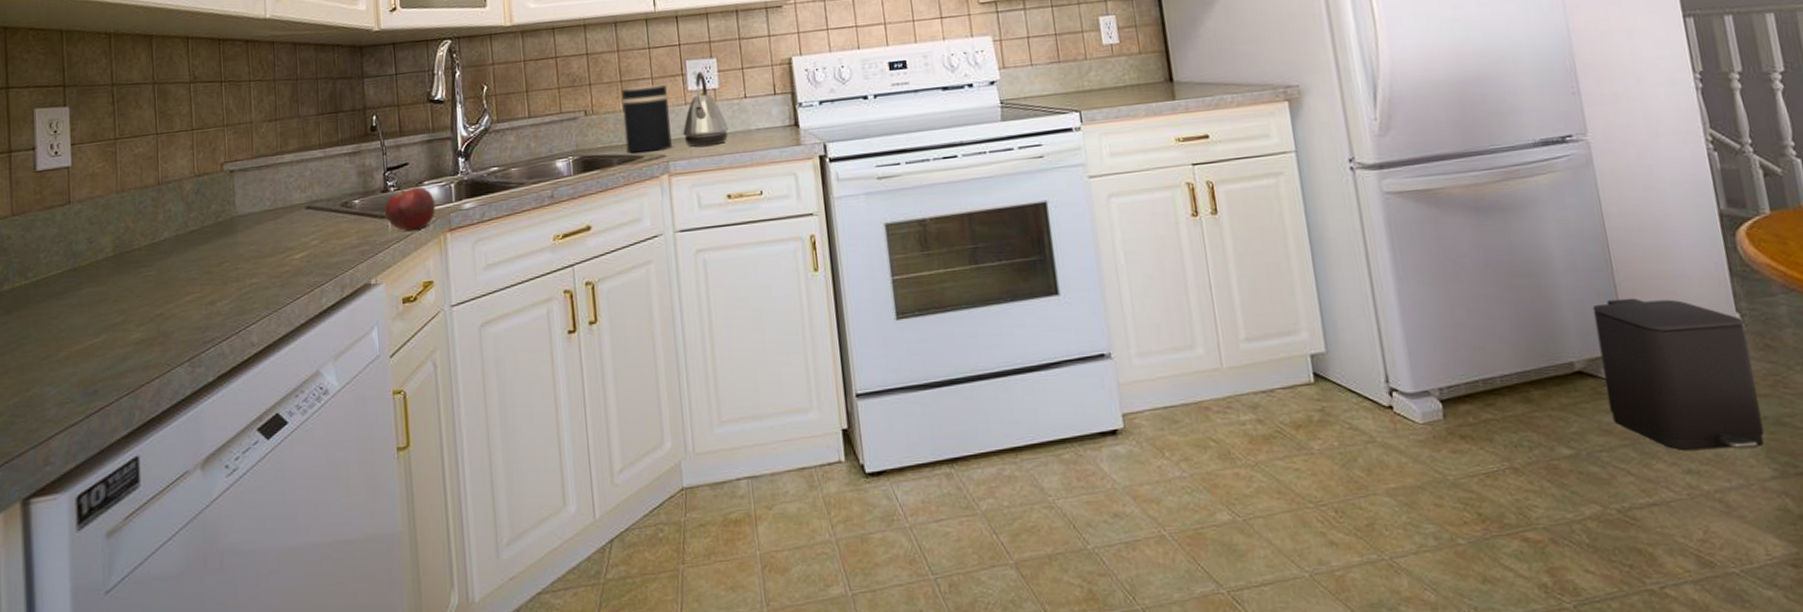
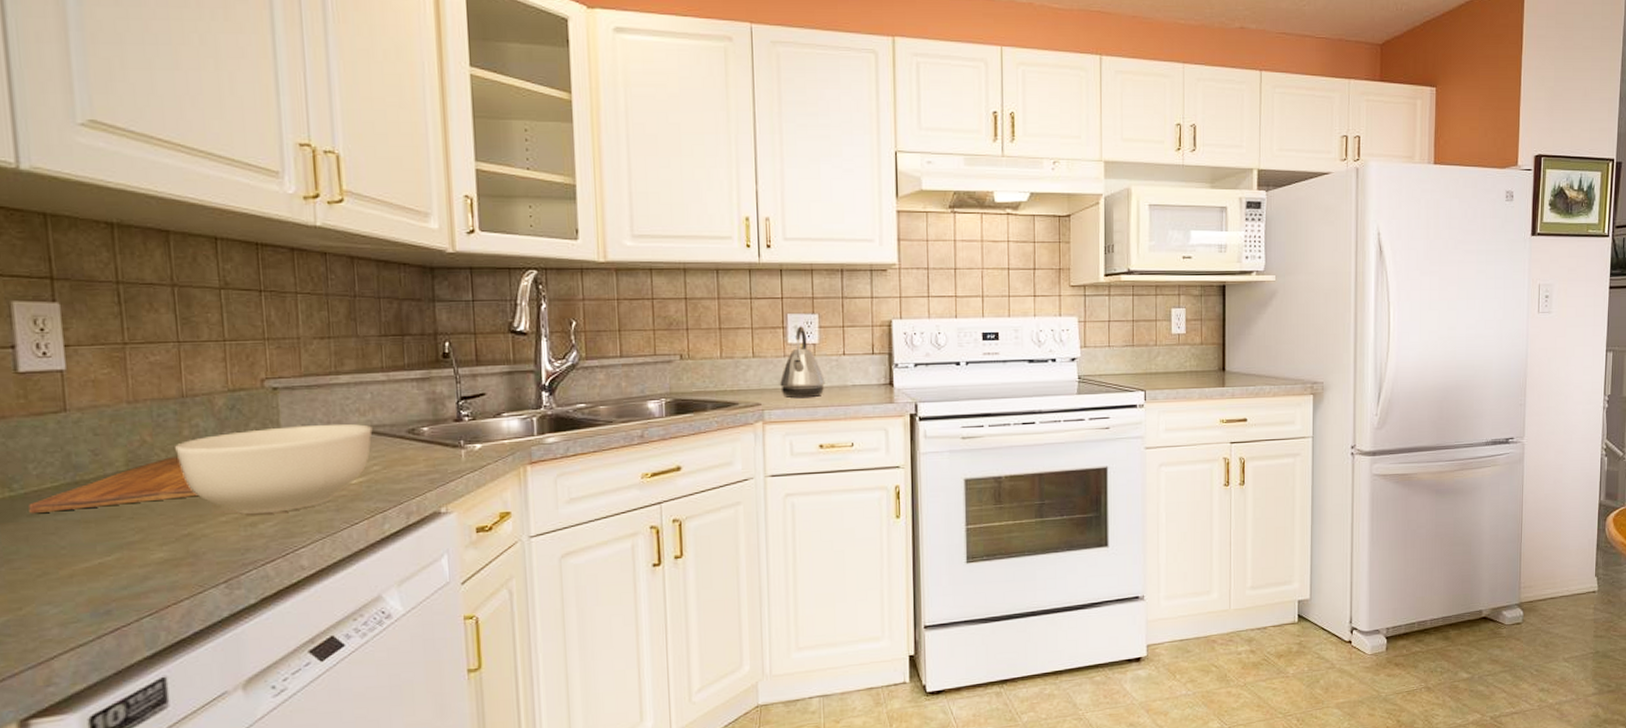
cutting board: none [39,241,169,300] -> present [29,457,199,514]
bowl: none [152,200,312,294] -> present [175,423,373,515]
fruit: present [384,186,436,231] -> none [457,418,516,461]
cylinder: present [621,84,672,155] -> none [719,334,768,401]
pedal bin: present [1592,297,1765,451] -> none [1500,563,1599,675]

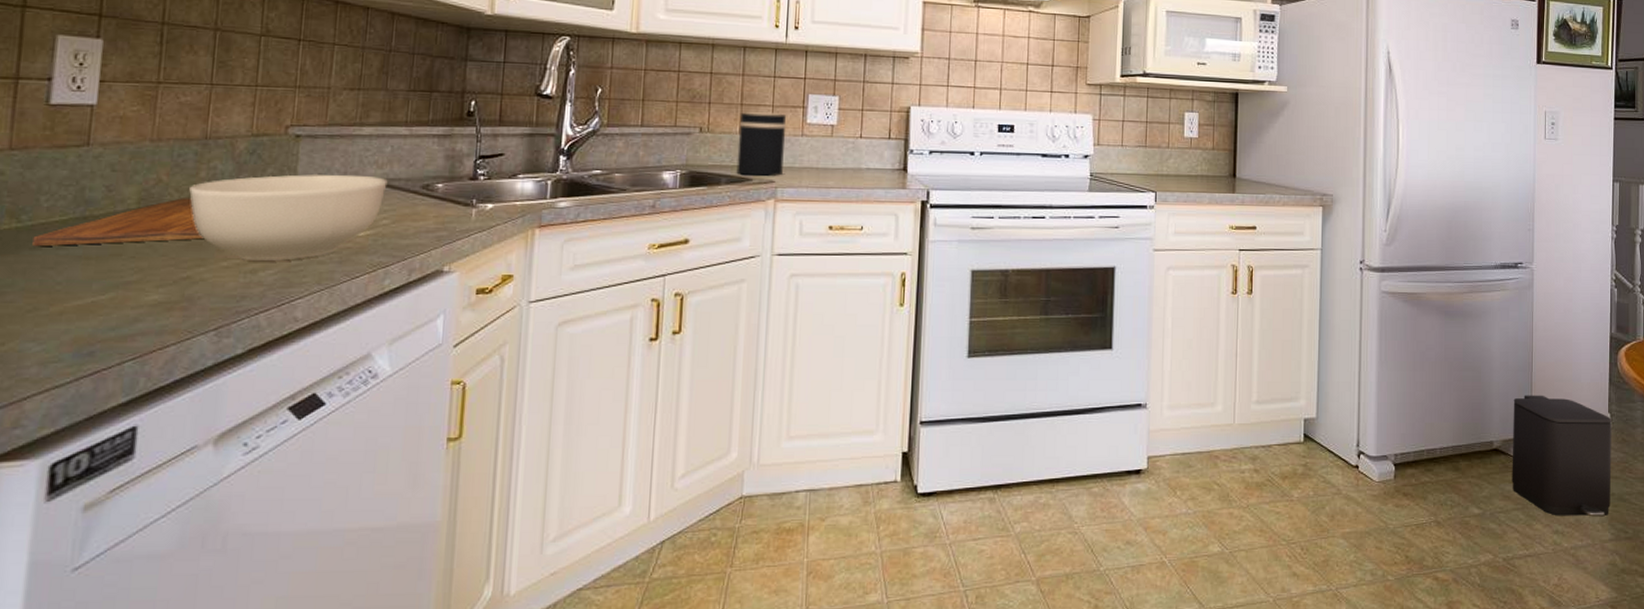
cylinder: none [719,334,768,401] -> present [736,111,787,177]
kettle: present [779,326,825,398] -> none [794,107,840,178]
pedal bin: none [1500,563,1599,675] -> present [1512,395,1613,517]

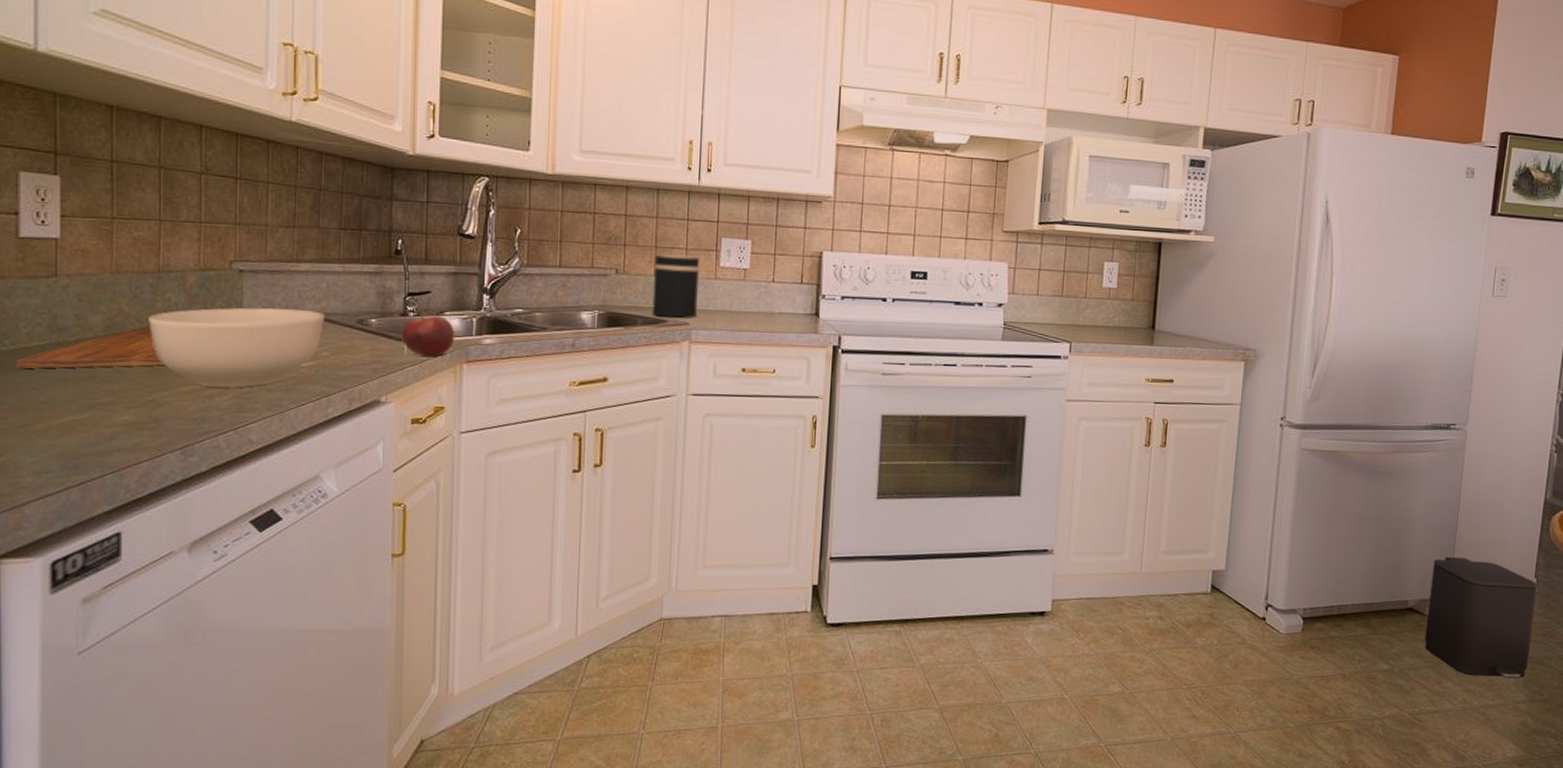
fruit: none [469,179,528,222] -> present [401,315,455,356]

